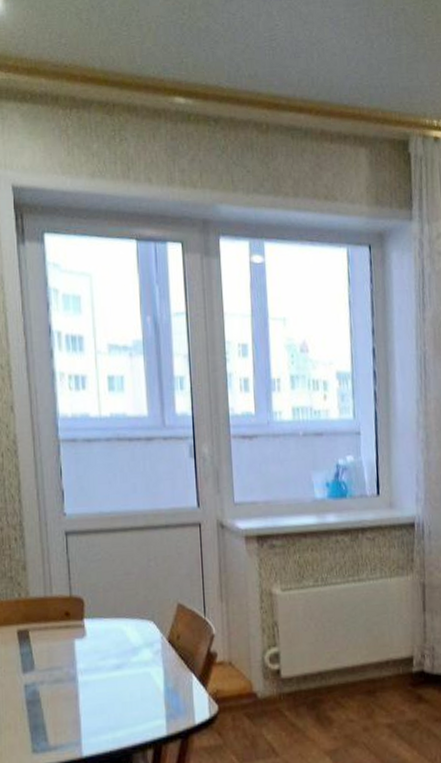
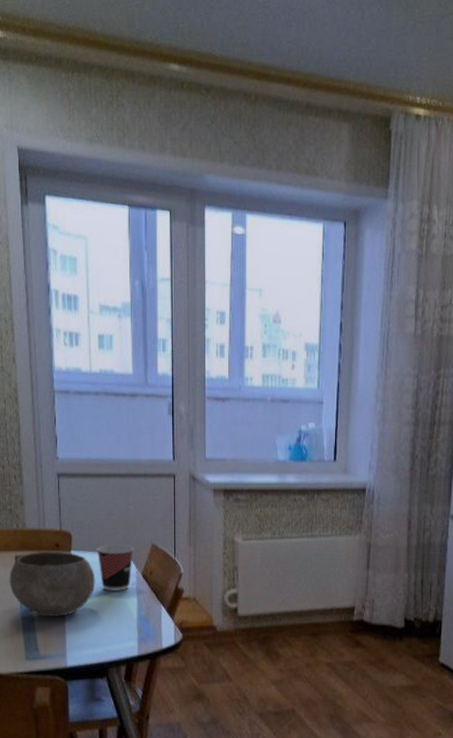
bowl: none [10,620,114,699] -> present [9,551,96,617]
cup: none [113,607,157,662] -> present [96,545,134,591]

